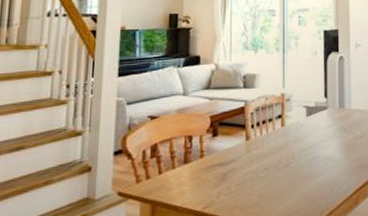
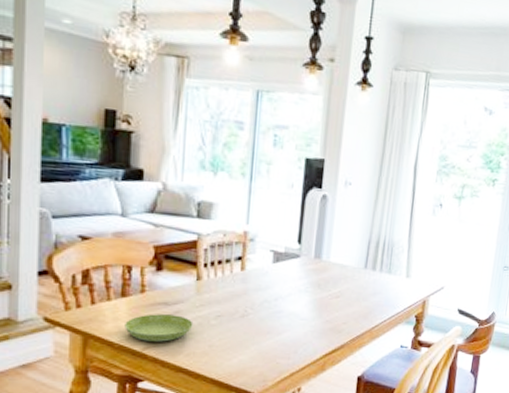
saucer: none [187,173,245,201] -> present [125,314,193,342]

